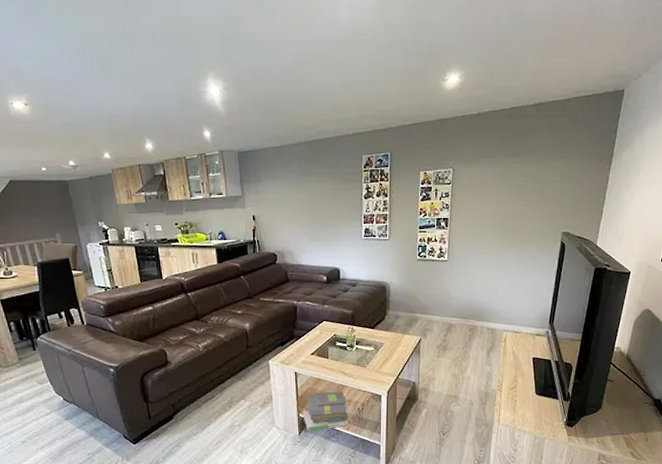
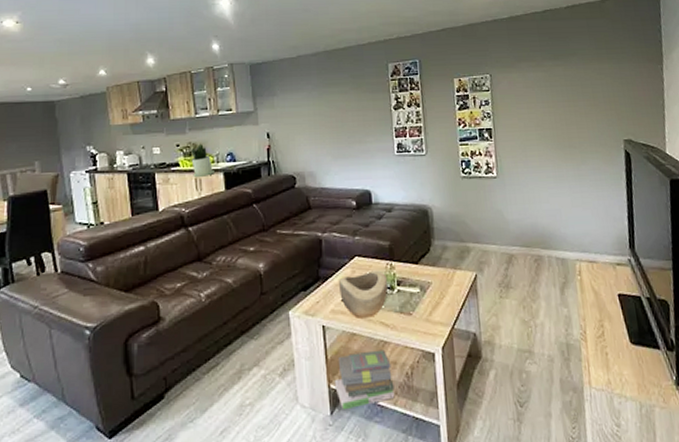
planter: none [187,224,208,253] -> present [190,144,214,178]
decorative bowl: none [309,332,349,368] -> present [339,270,388,318]

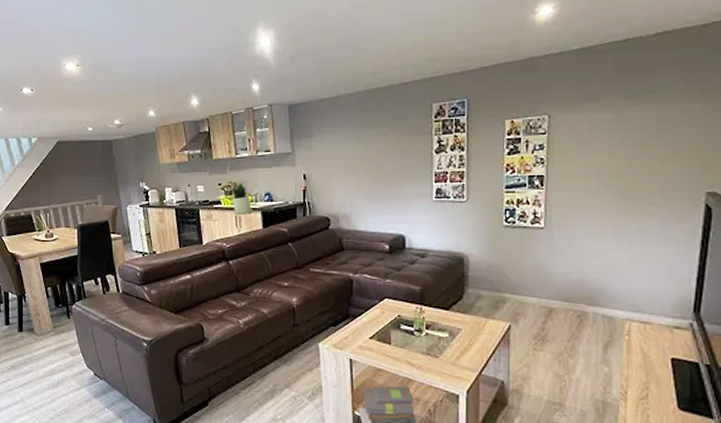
decorative bowl: present [339,270,388,318] -> none [368,313,417,356]

